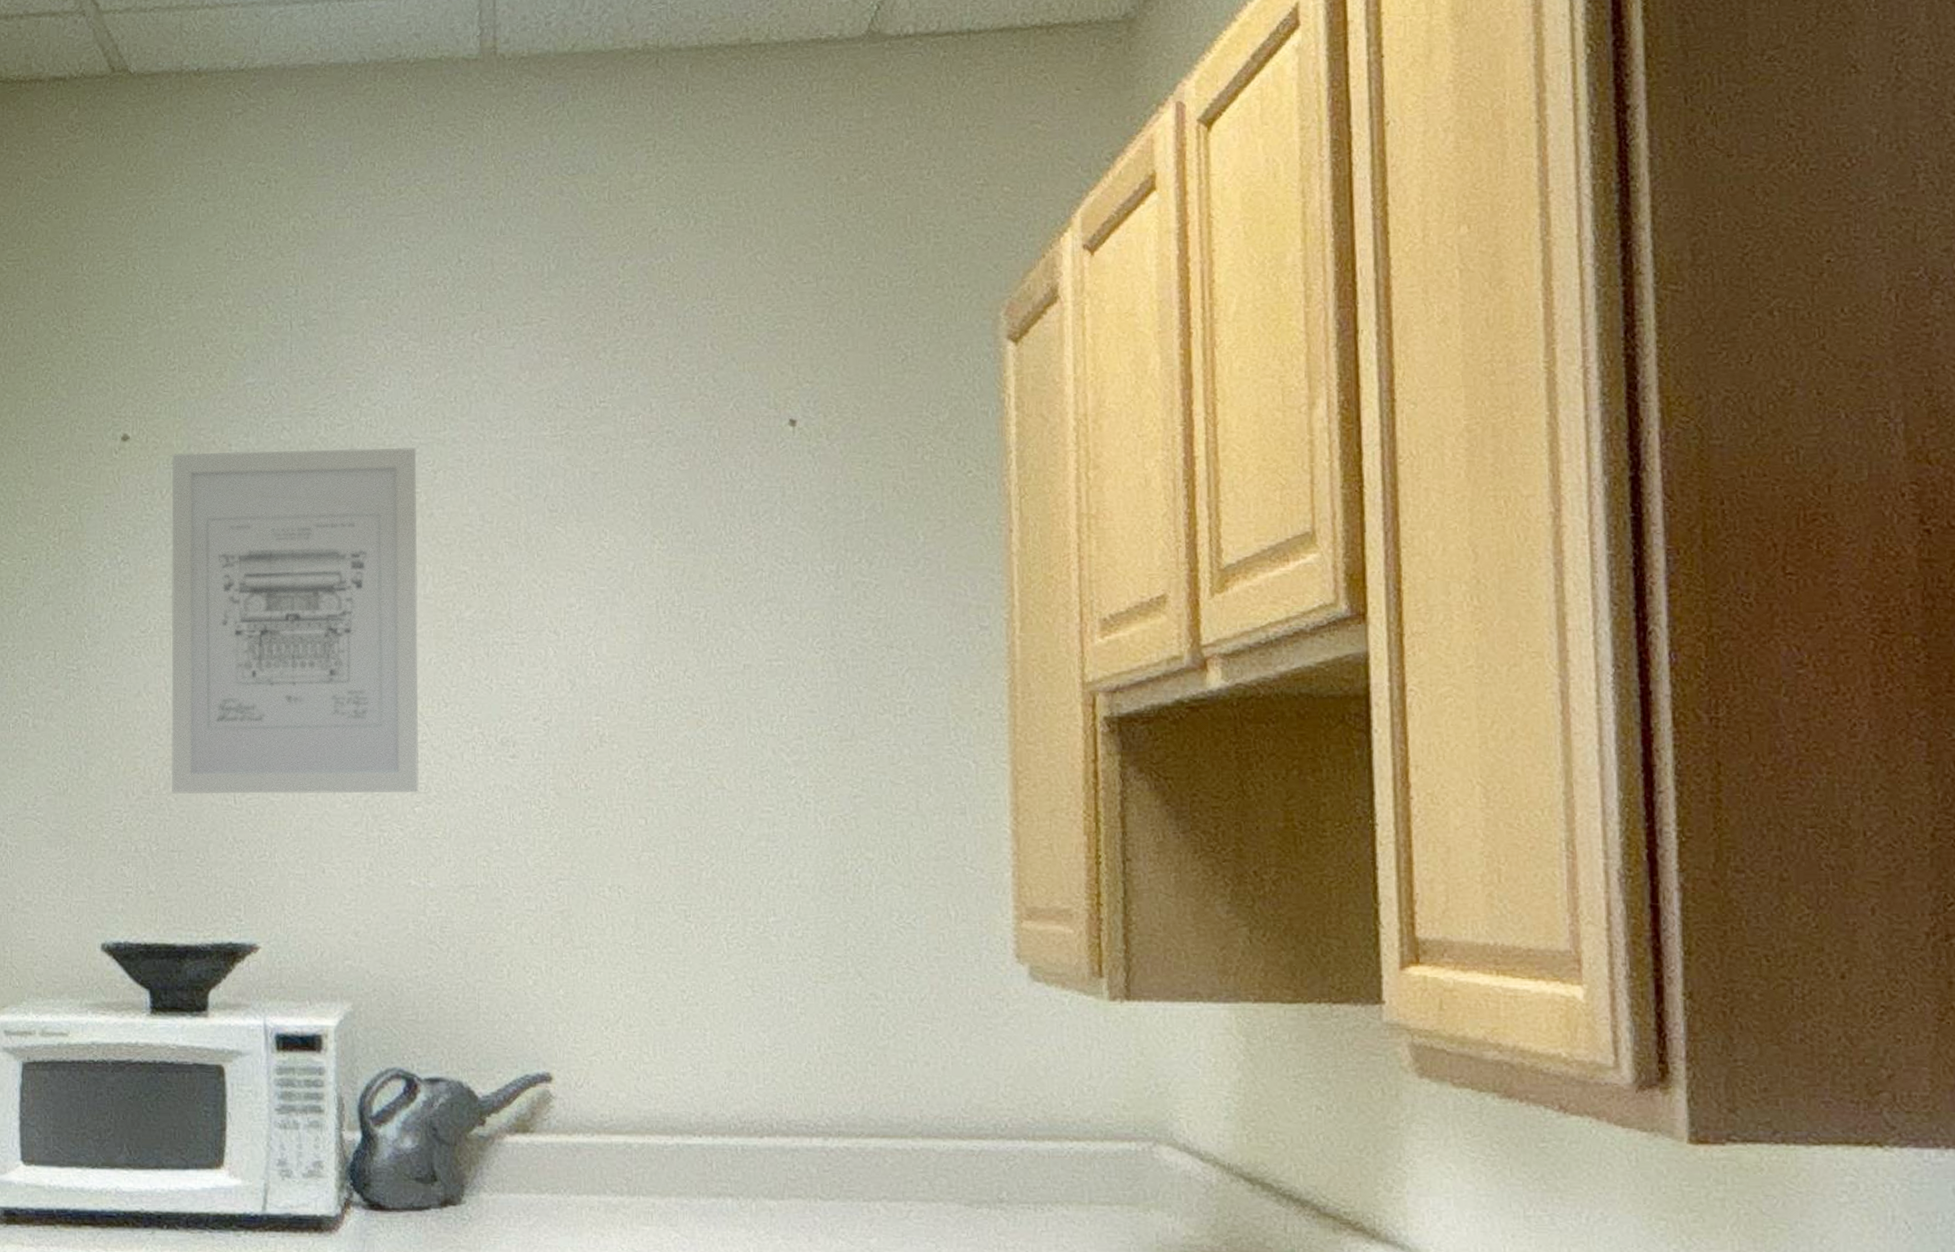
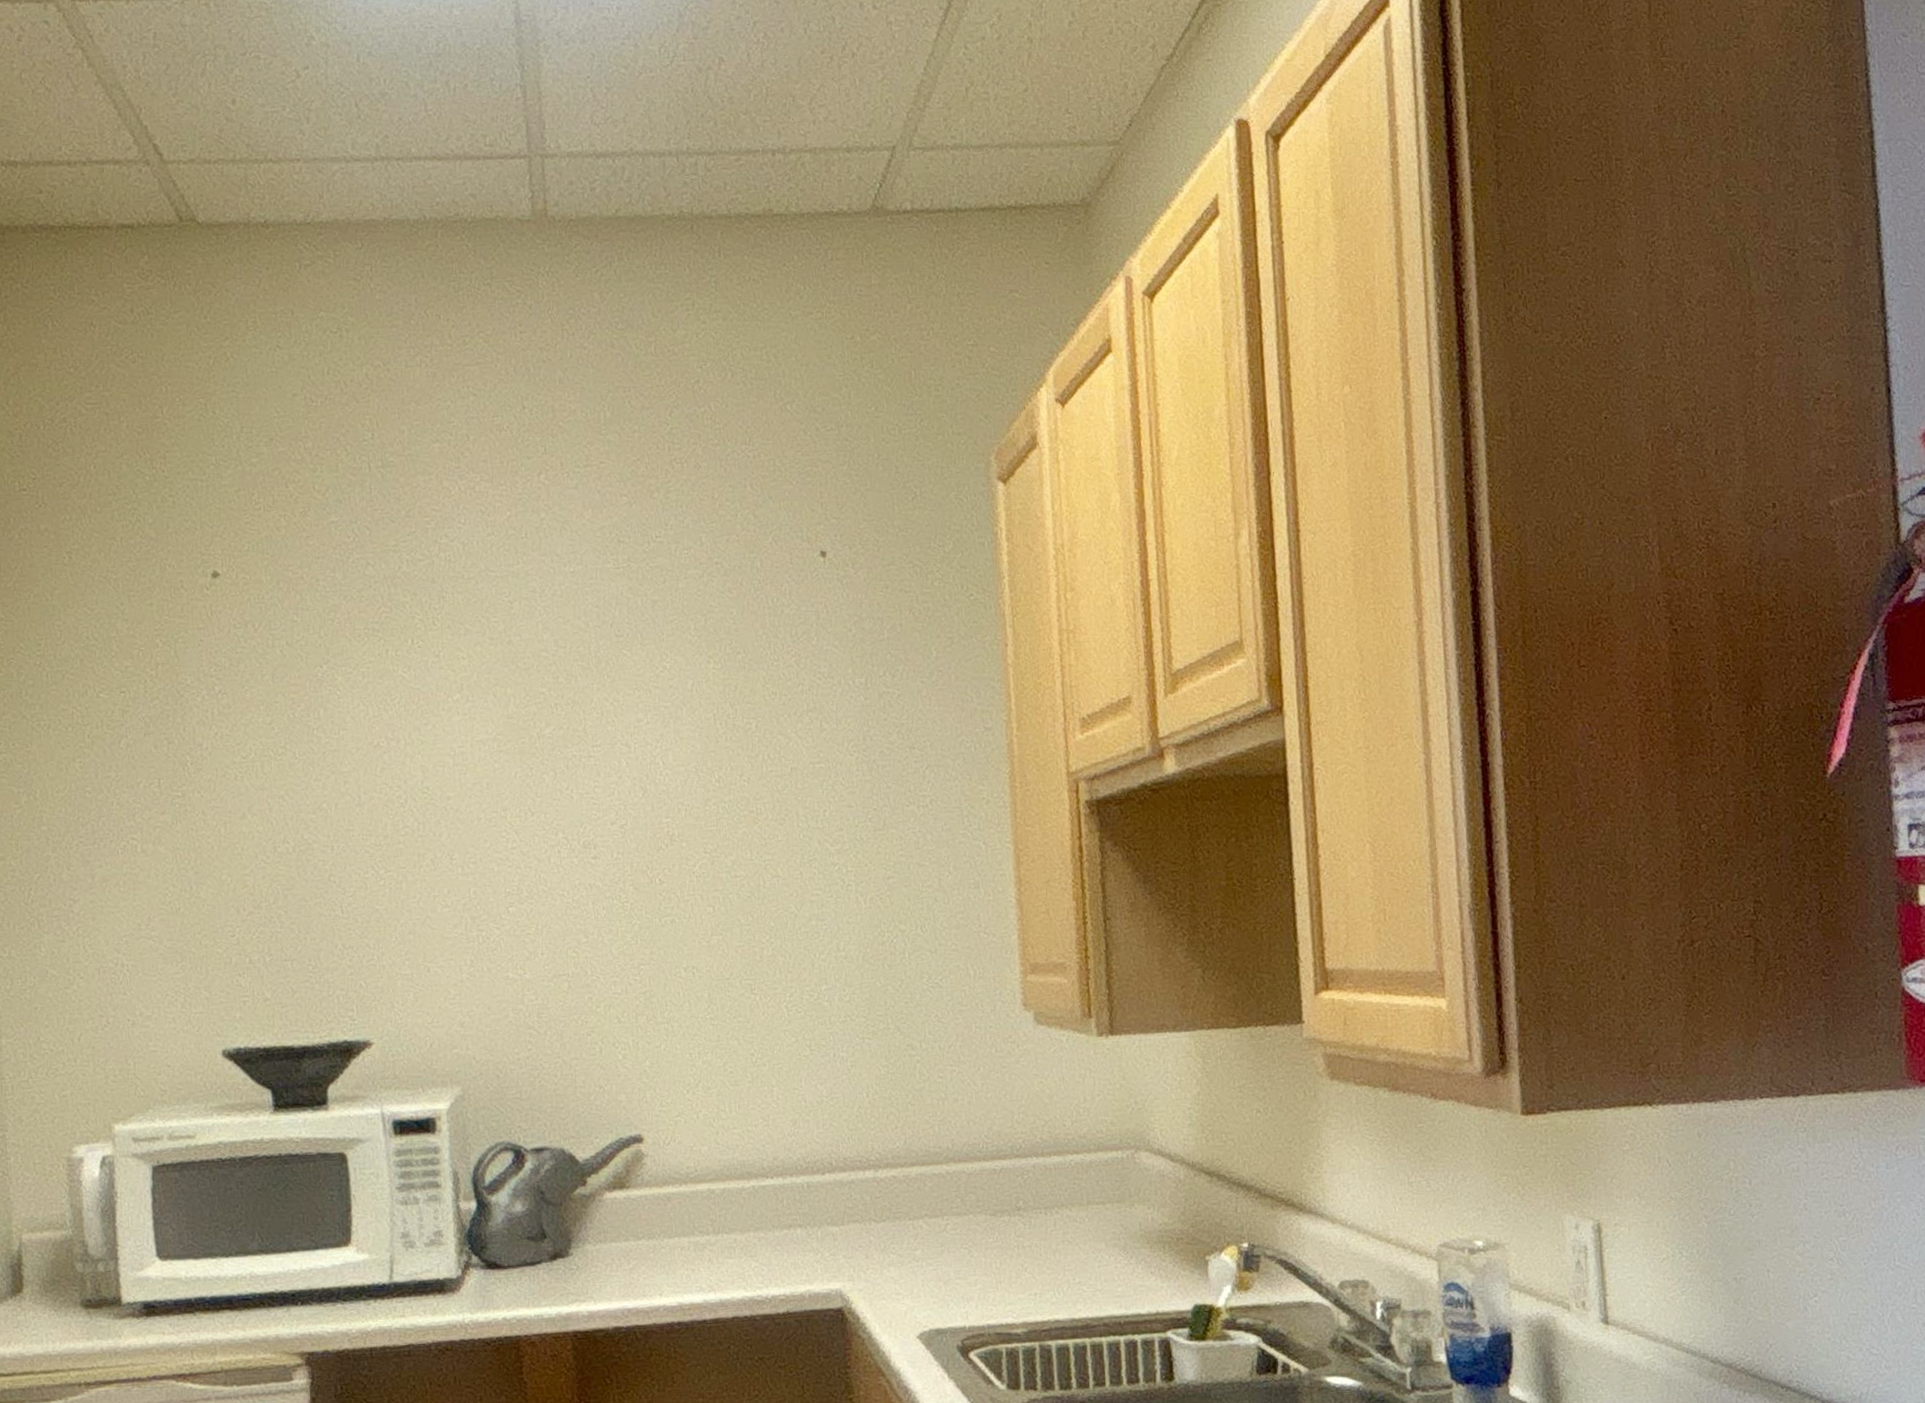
wall art: present [171,447,419,795] -> none [261,580,512,907]

